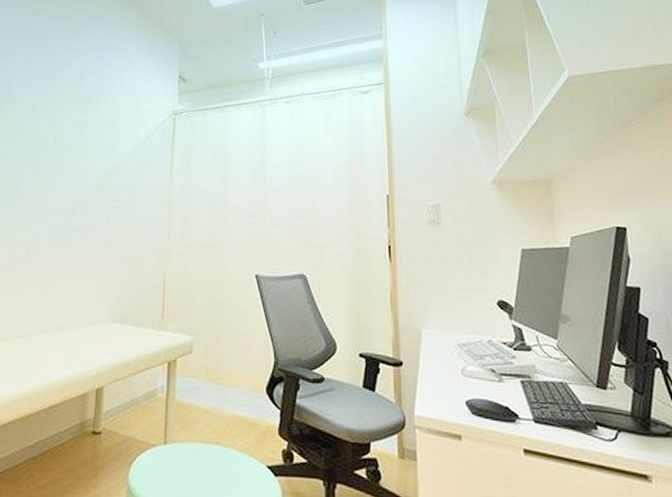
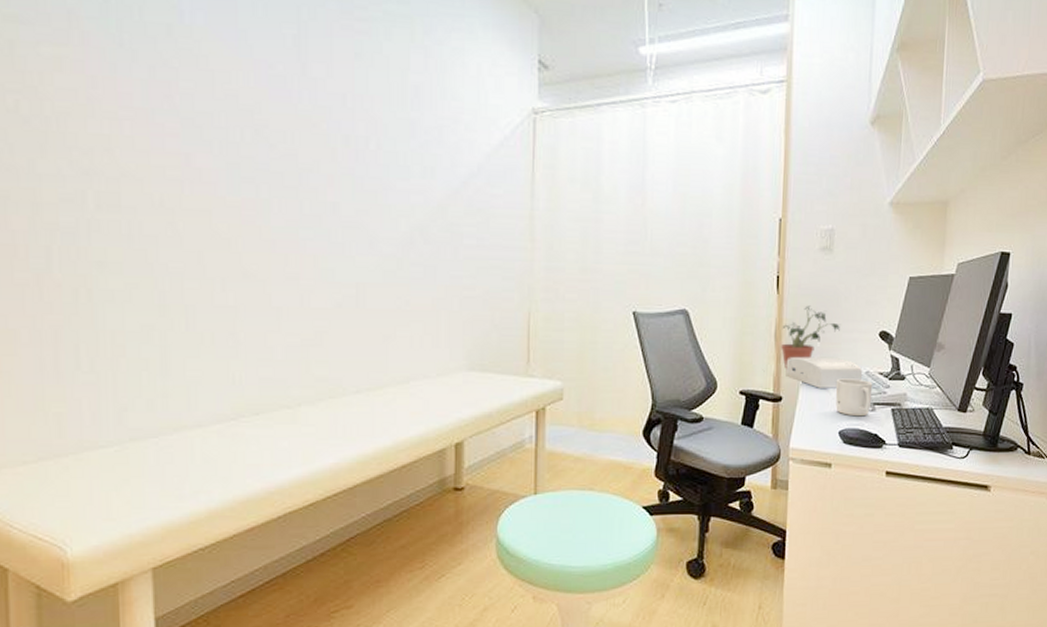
potted plant: none [397,274,456,334] -> present [781,305,840,369]
tissue dispenser: none [404,322,485,356] -> present [785,356,863,388]
mug: none [457,346,498,387] -> present [835,378,873,417]

